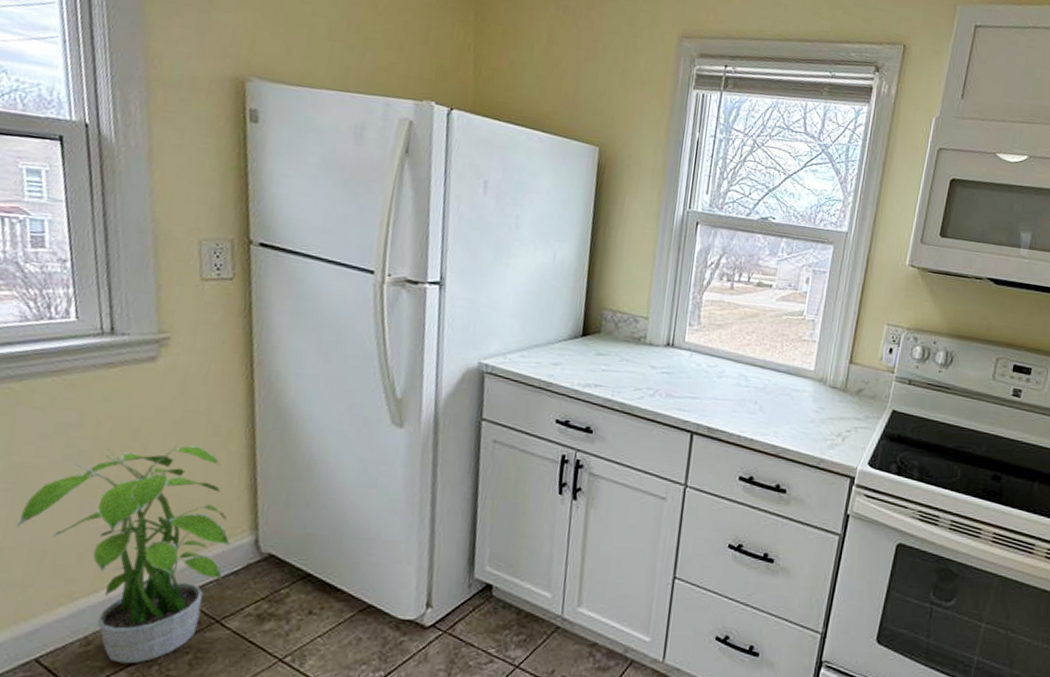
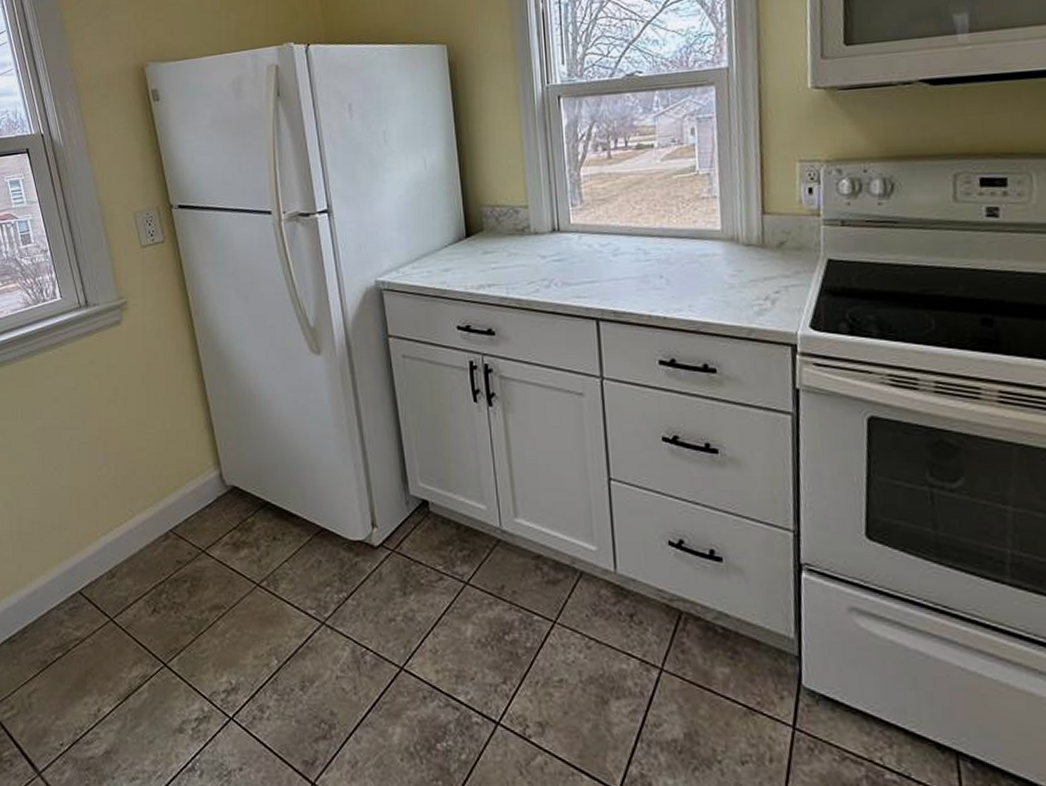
potted plant: present [15,445,230,664] -> none [48,393,201,593]

